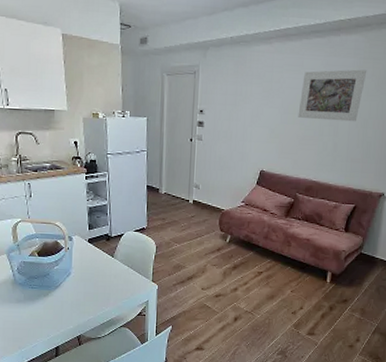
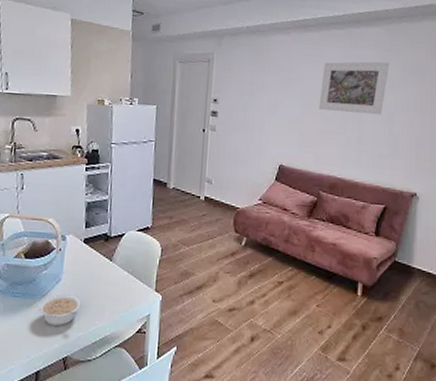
legume: none [53,285,90,311] -> present [38,294,82,326]

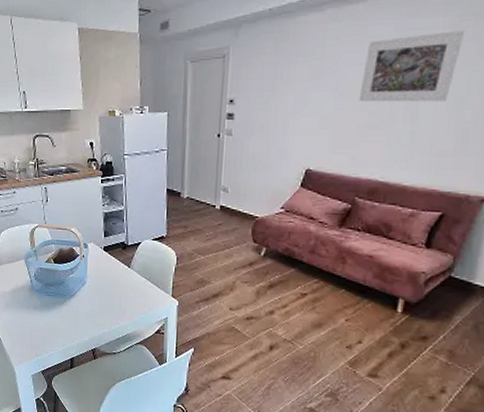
legume: present [38,294,82,326] -> none [69,295,105,322]

